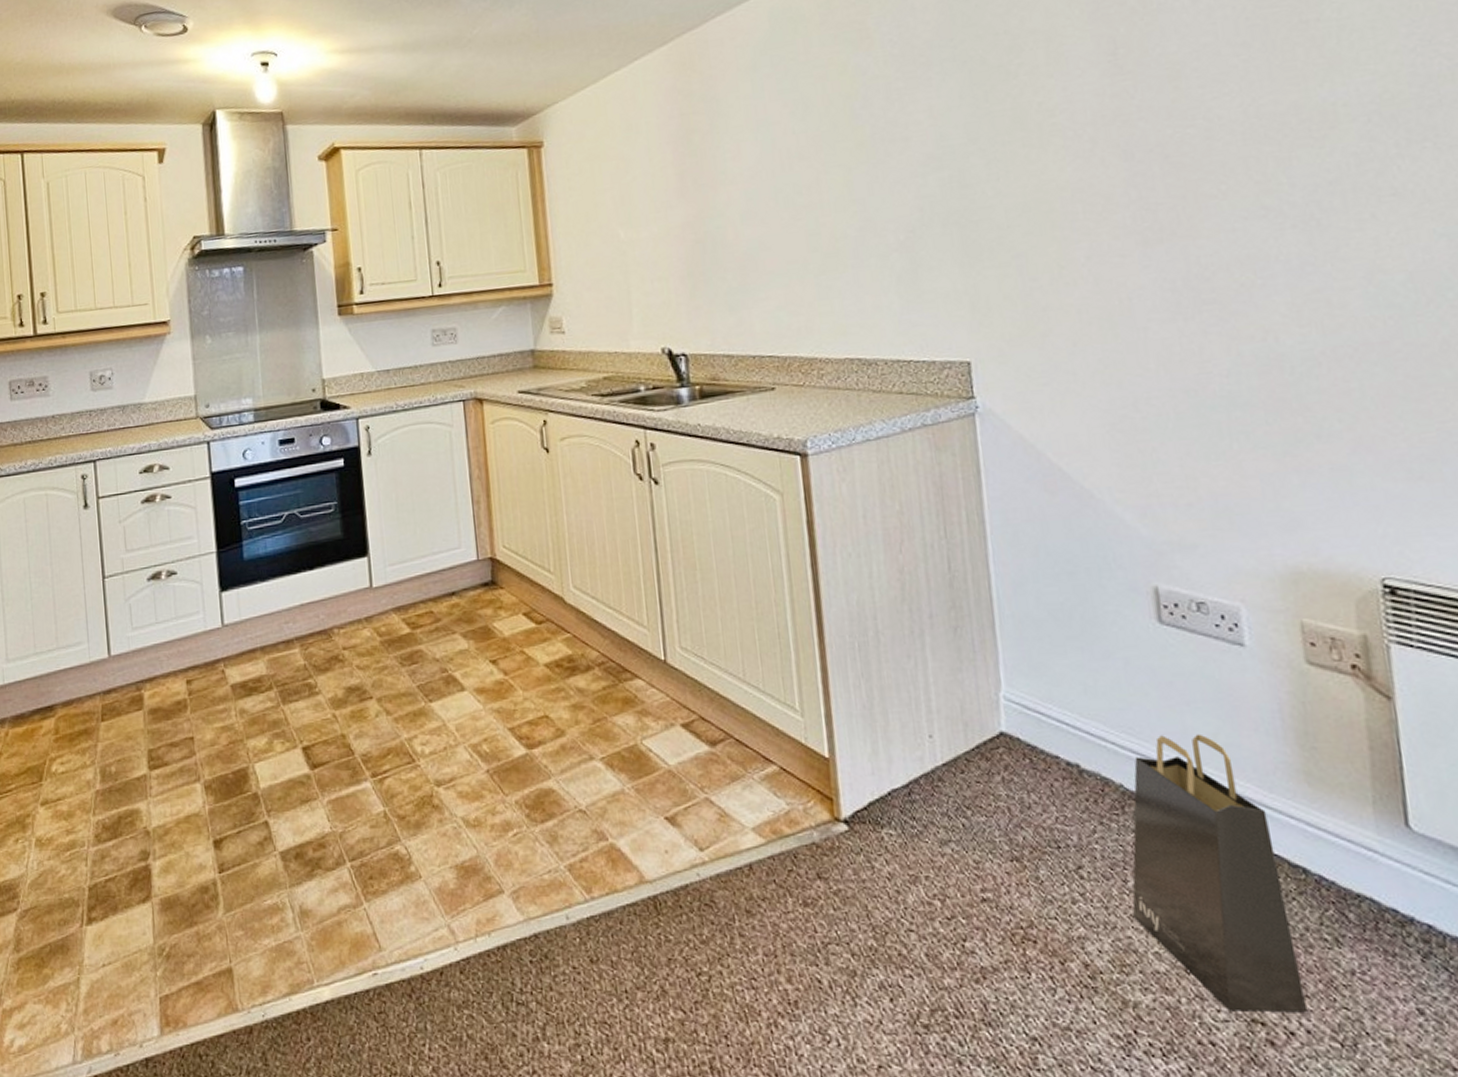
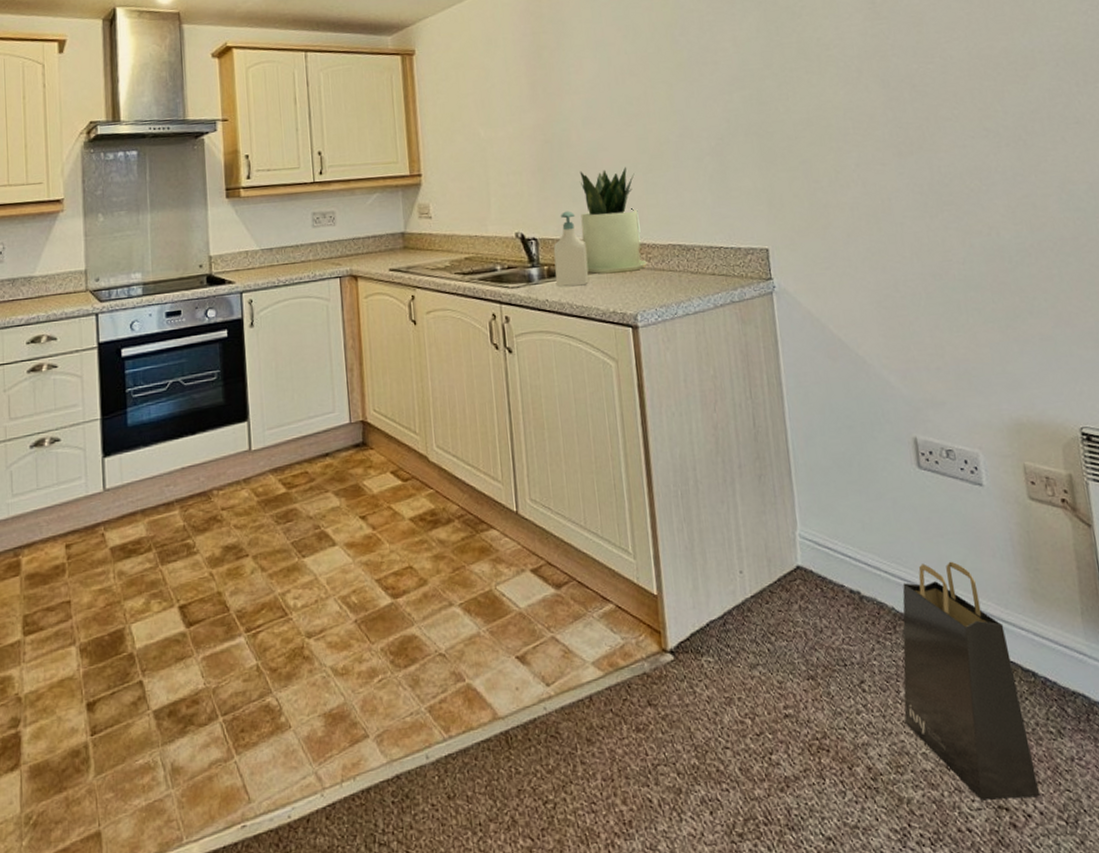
soap bottle: none [706,321,749,409] -> present [553,211,589,287]
planter: none [737,268,821,394] -> present [579,166,648,274]

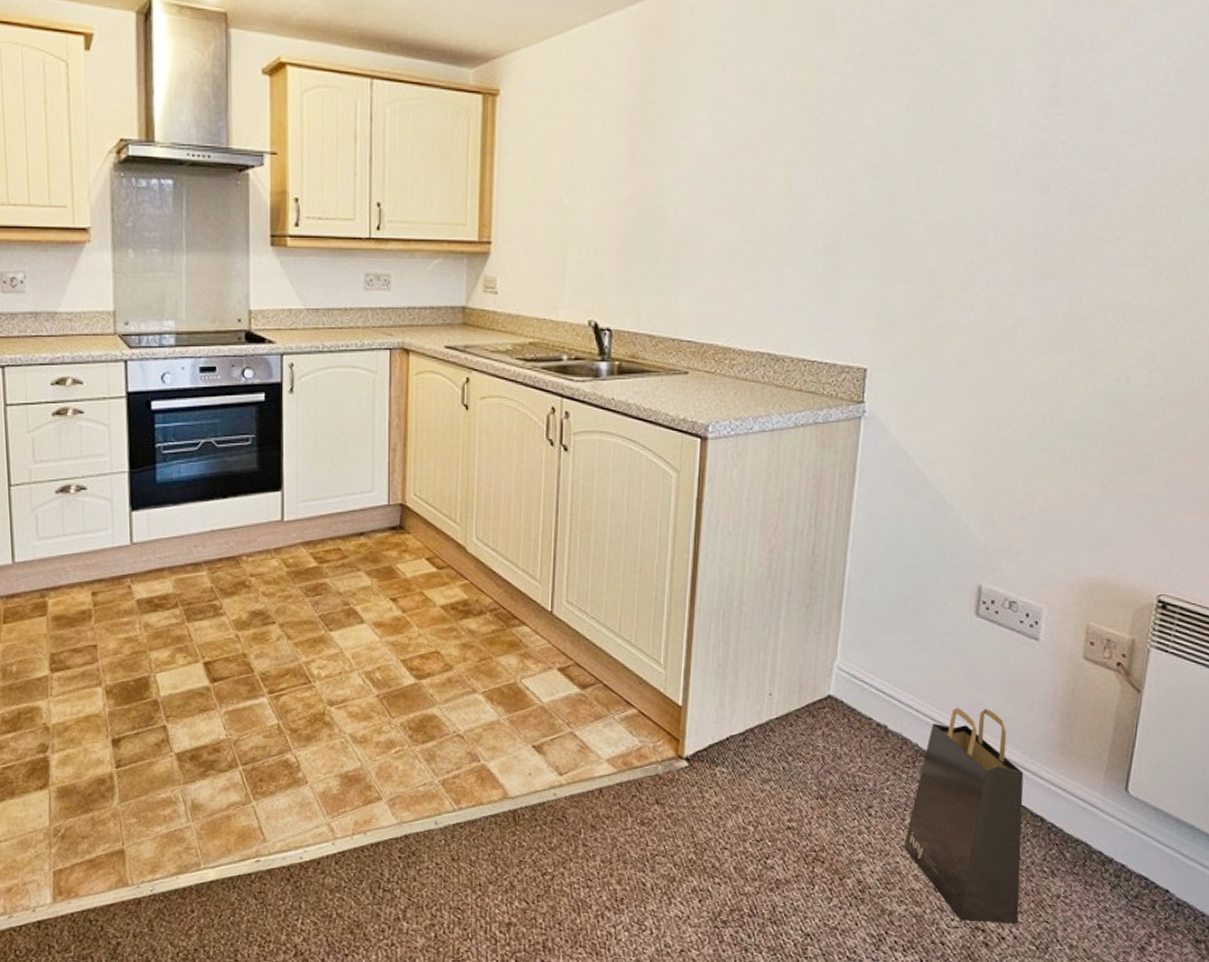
soap bottle: present [553,211,589,287] -> none [625,302,664,387]
planter: present [579,166,648,274] -> none [661,257,732,377]

